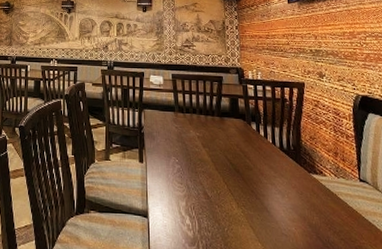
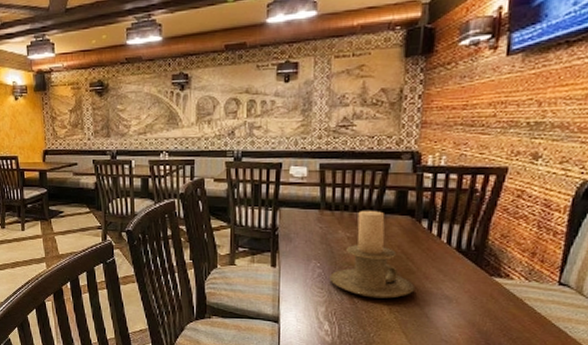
candle holder: none [187,113,255,193] -> present [330,210,416,299]

